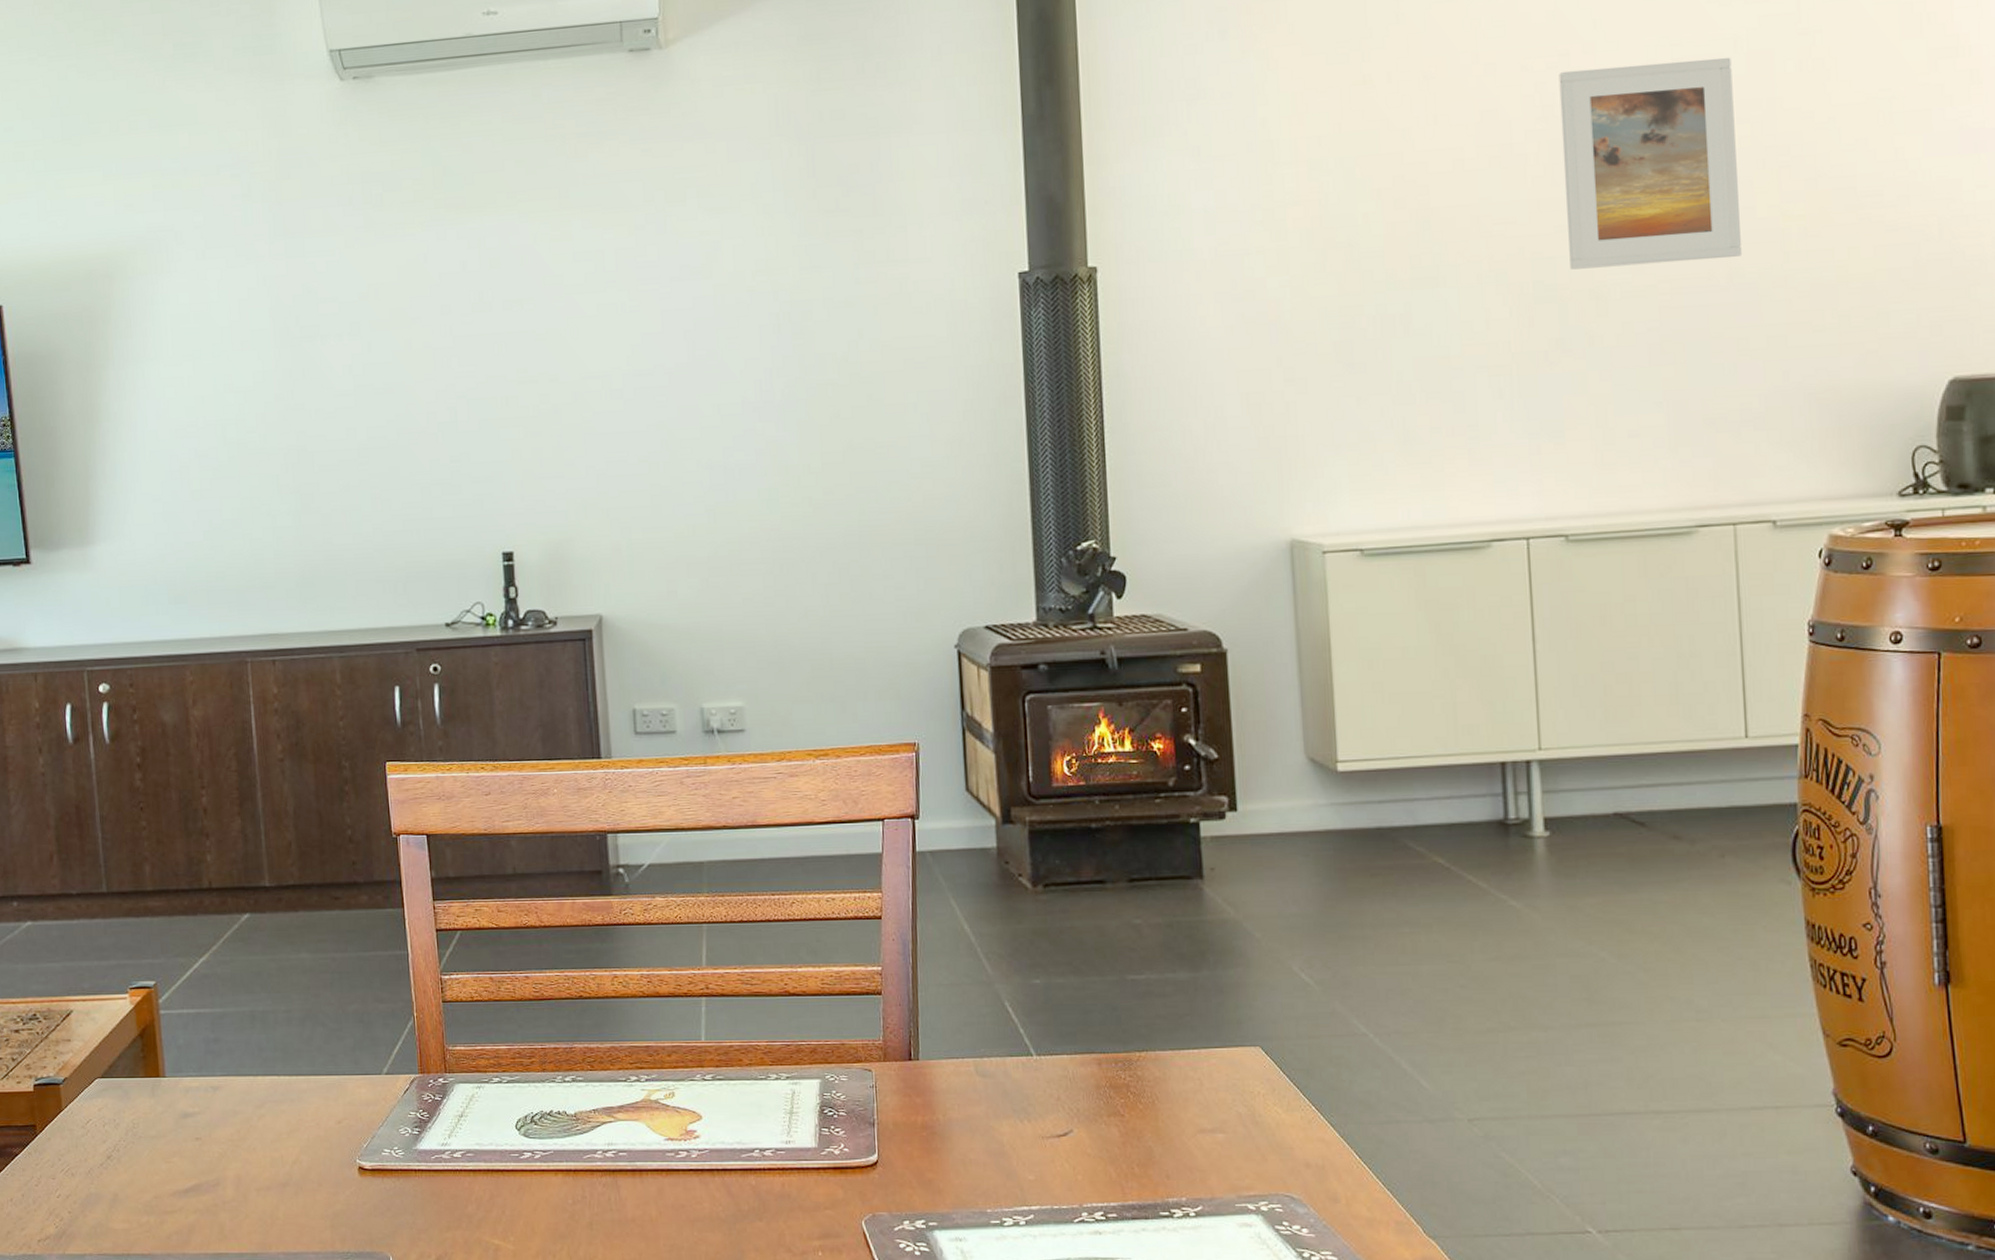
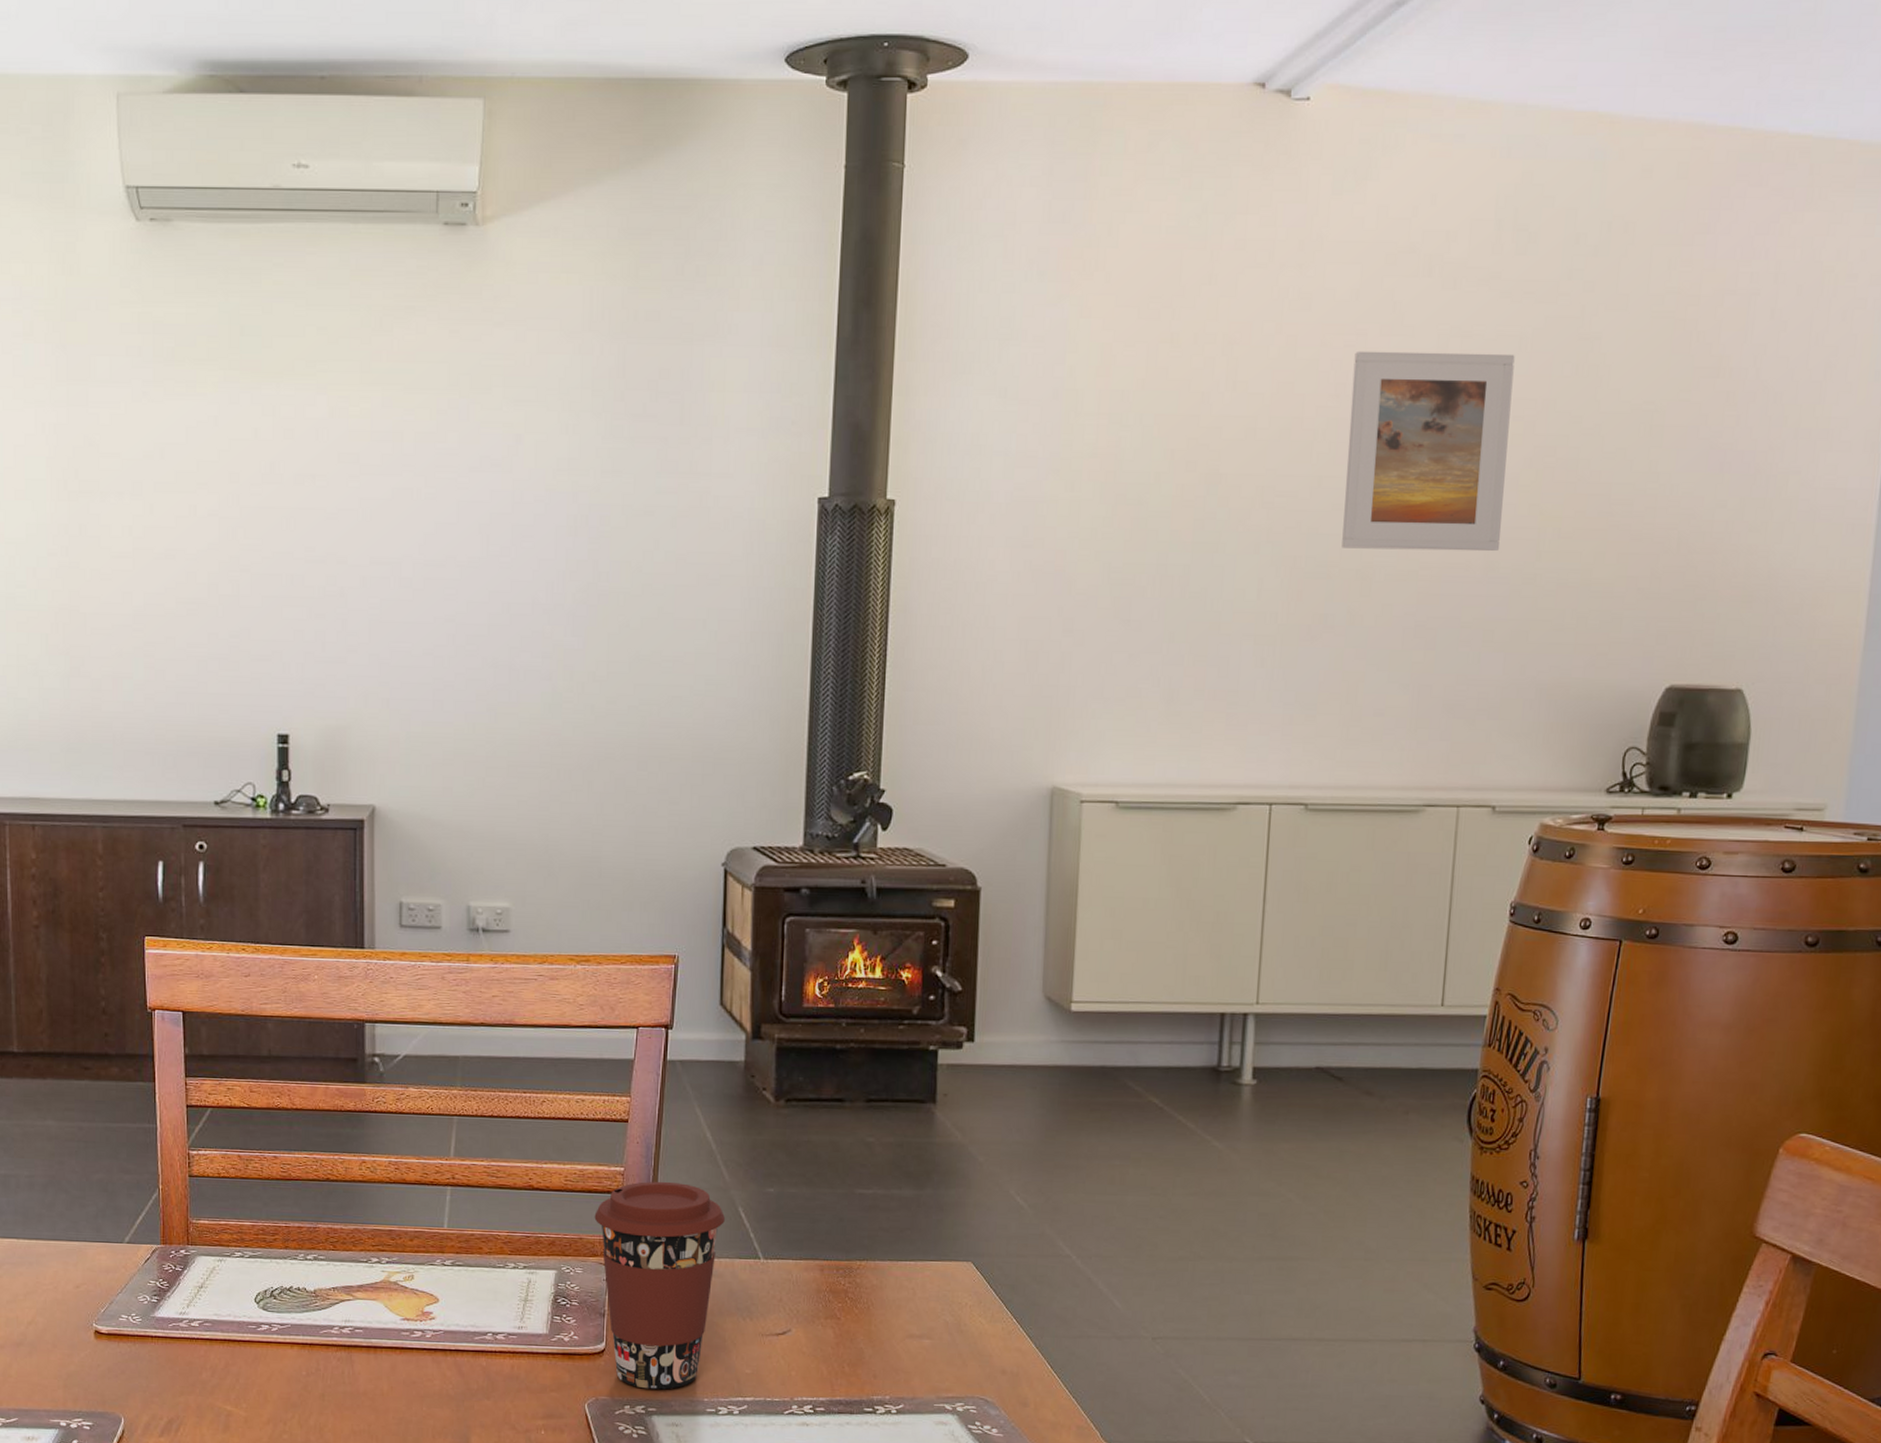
coffee cup: none [855,978,993,1202] -> present [594,1181,726,1390]

